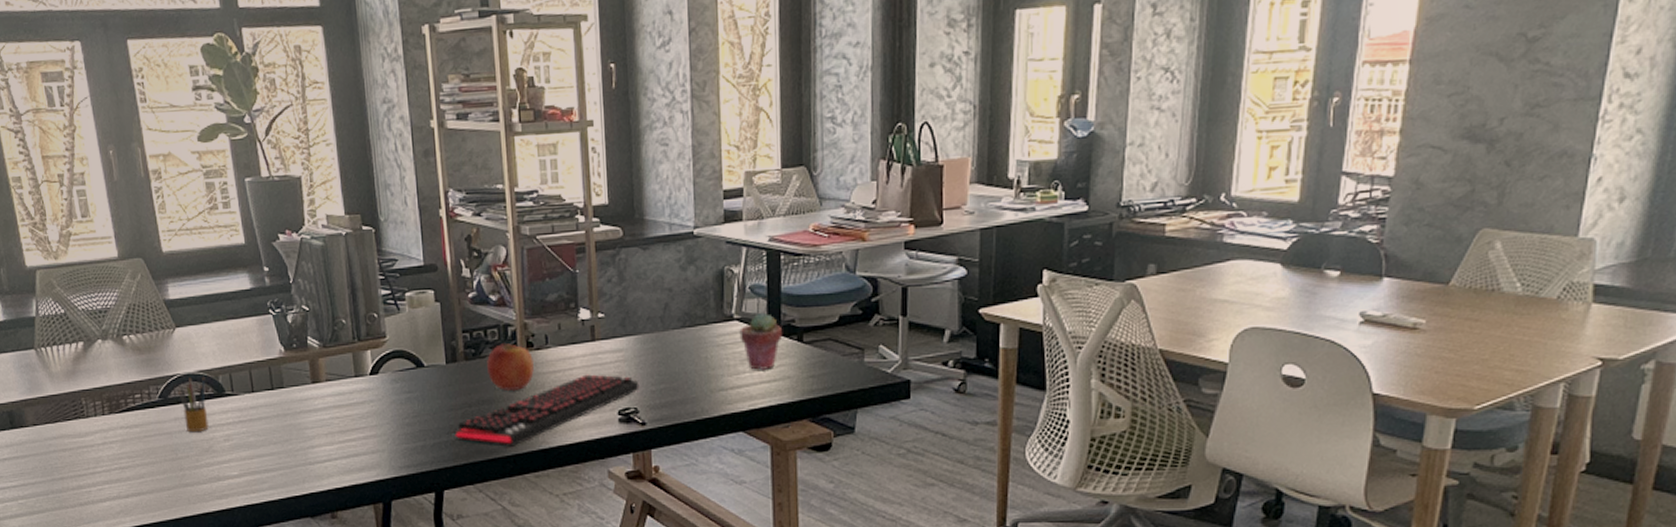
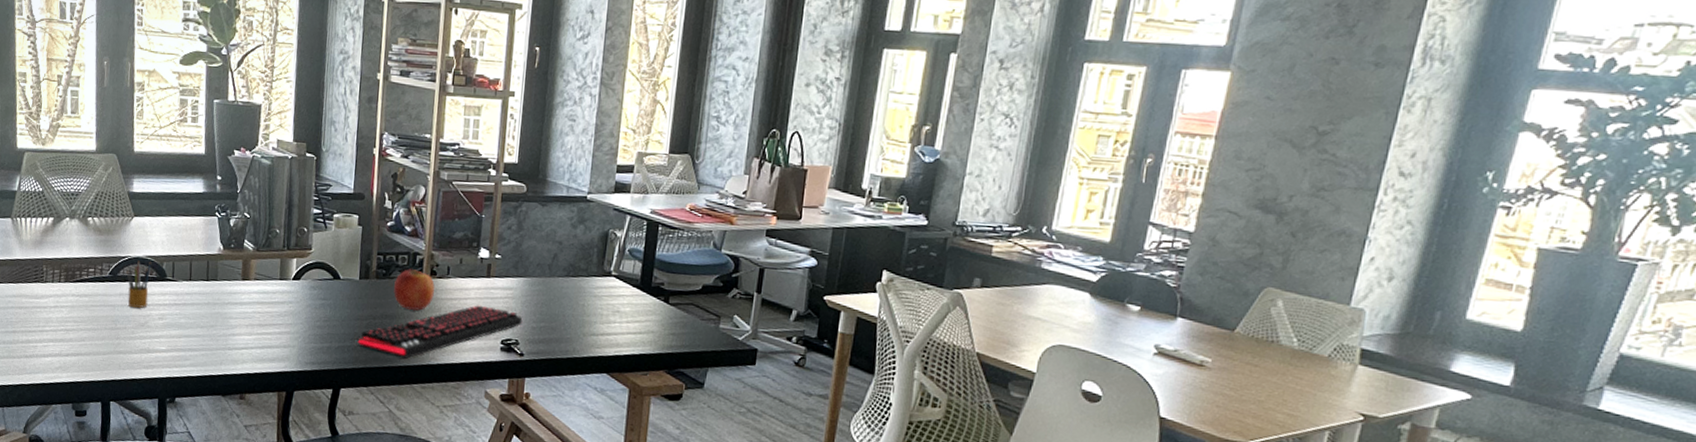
potted succulent: present [739,312,783,370] -> none [614,273,653,323]

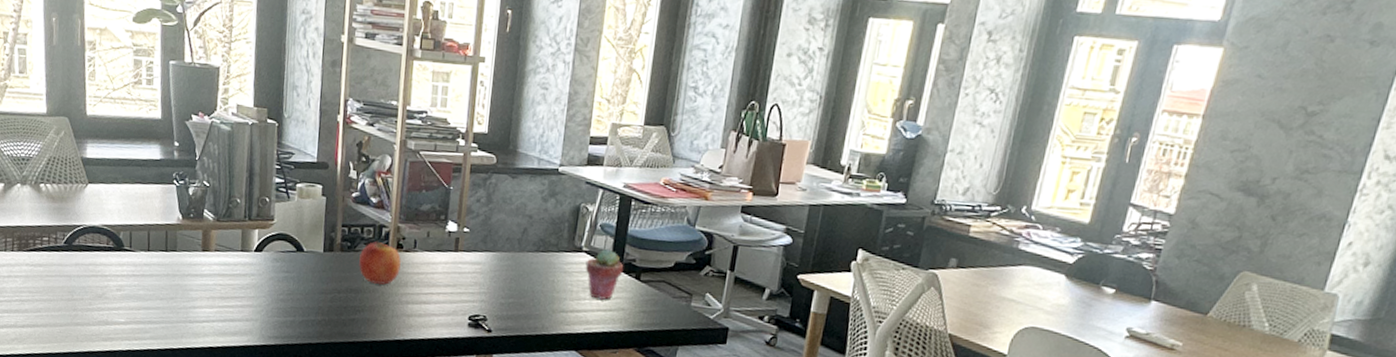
pencil box: present [126,259,152,309] -> none [82,228,108,279]
keyboard: present [351,305,523,360] -> none [315,279,491,335]
potted succulent: none [614,273,653,323] -> present [585,248,624,300]

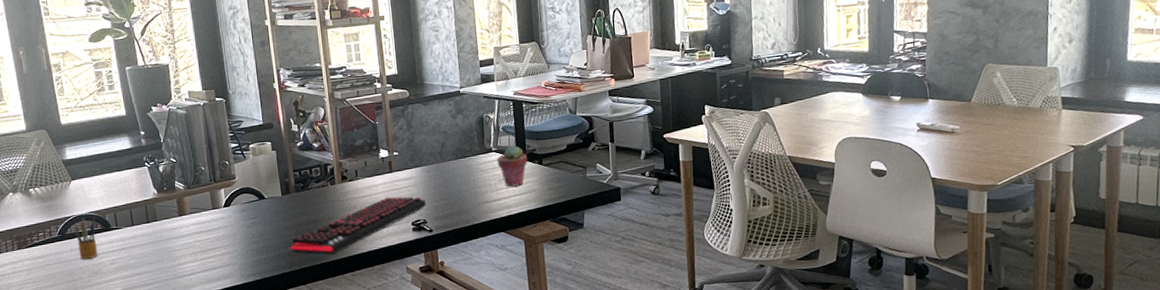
pencil box: none [82,228,108,279] -> present [73,215,98,260]
keyboard: none [315,279,491,335] -> present [284,196,427,255]
apple: present [359,239,402,285] -> none [312,176,348,213]

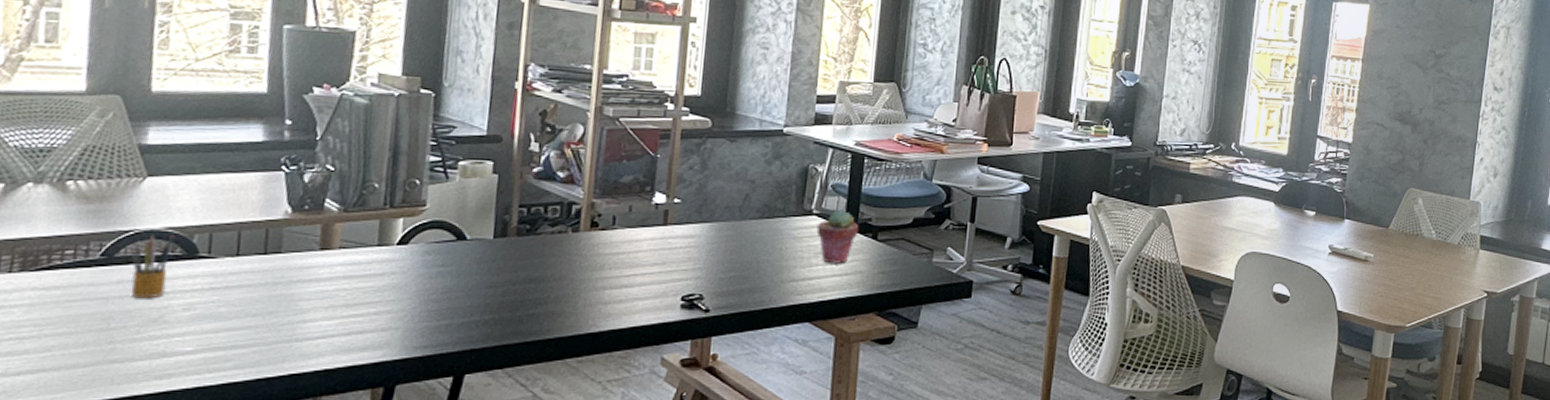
keyboard: present [284,196,427,255] -> none [481,258,708,330]

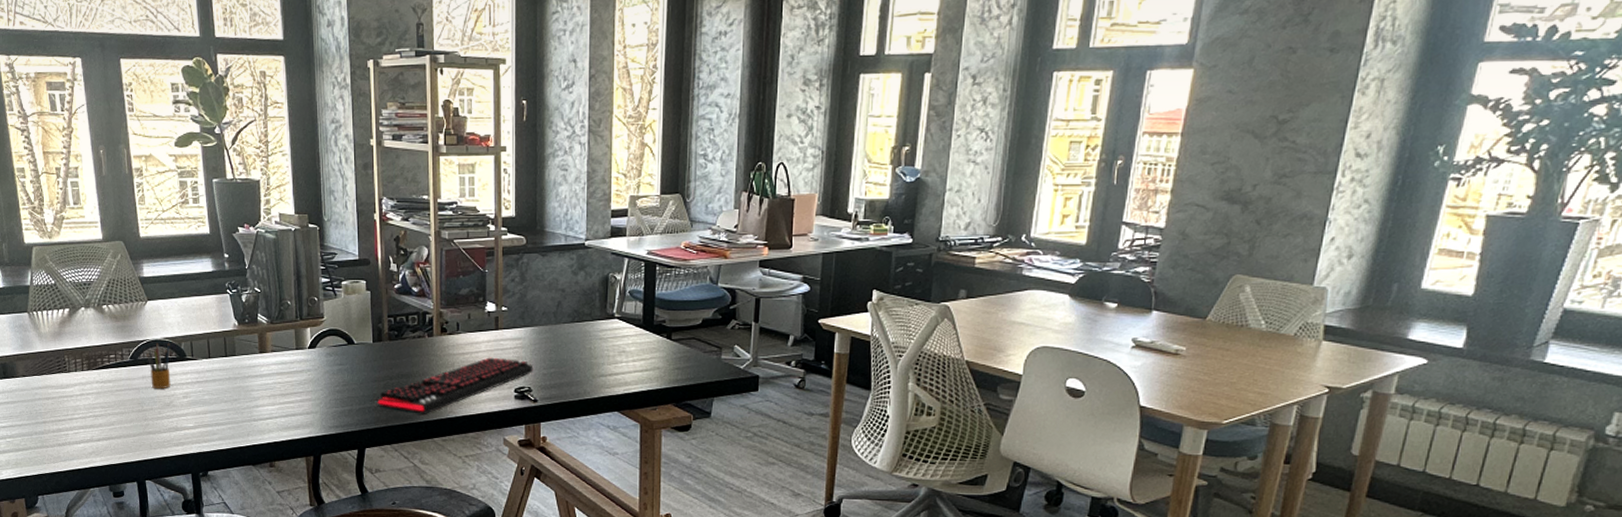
keyboard: none [481,258,708,330] -> present [371,357,534,416]
potted succulent: present [816,209,859,264] -> none [619,313,655,361]

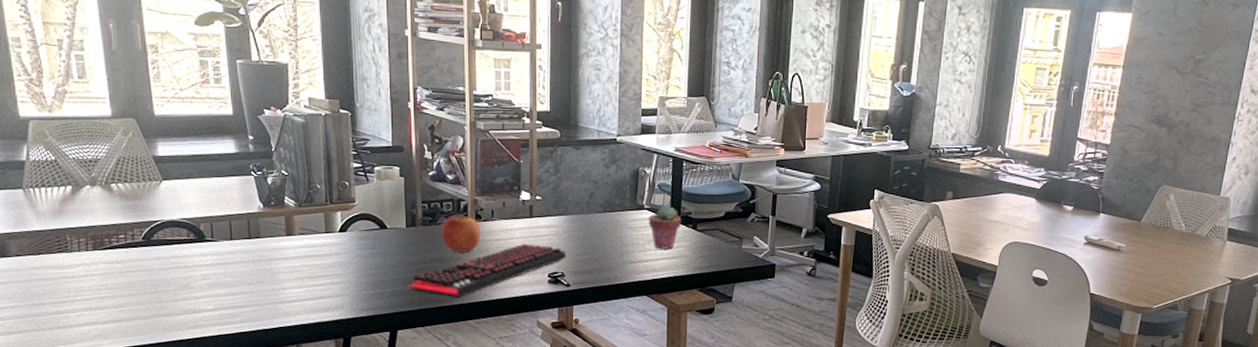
pencil box: present [146,342,171,389] -> none [161,222,188,271]
apple: none [407,326,447,367] -> present [441,212,482,252]
potted succulent: none [619,313,655,361] -> present [648,205,682,249]

